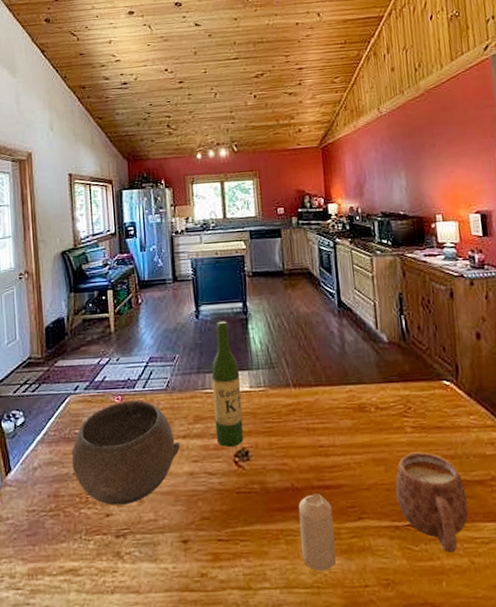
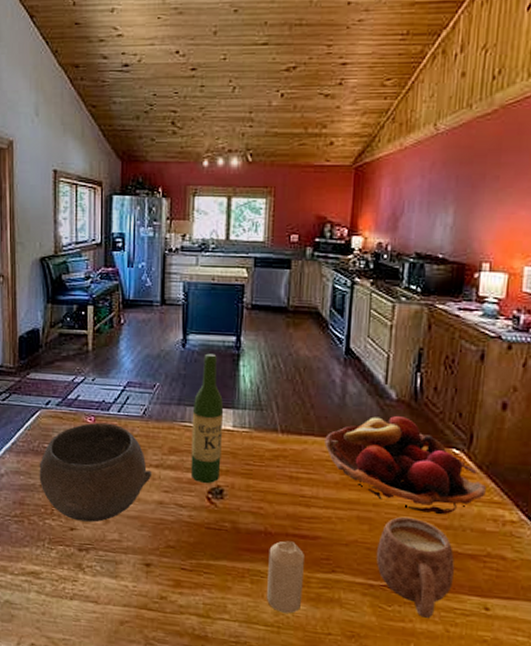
fruit basket: none [332,357,479,446] -> present [324,416,486,515]

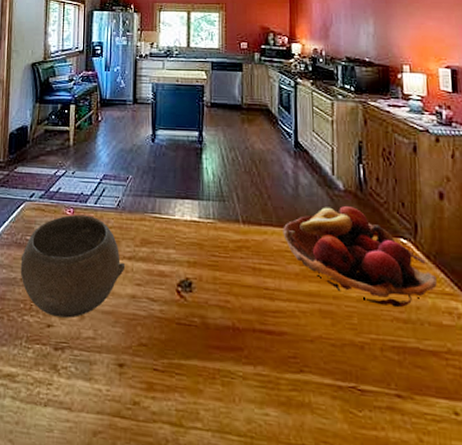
wine bottle: present [190,353,224,484] -> none [161,147,190,276]
candle: present [267,541,304,614] -> none [238,337,273,421]
mug: present [376,516,454,618] -> none [341,309,419,425]

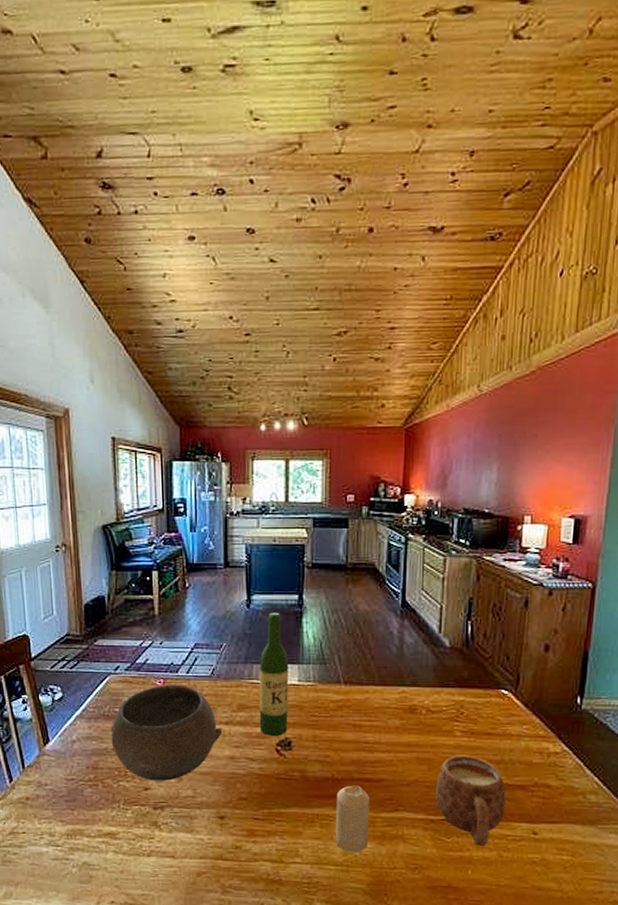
wine bottle: none [161,147,190,276] -> present [259,612,289,737]
candle: none [238,337,273,421] -> present [336,785,369,852]
fruit basket: present [283,206,437,308] -> none [385,663,532,751]
mug: none [341,309,419,425] -> present [435,755,506,846]

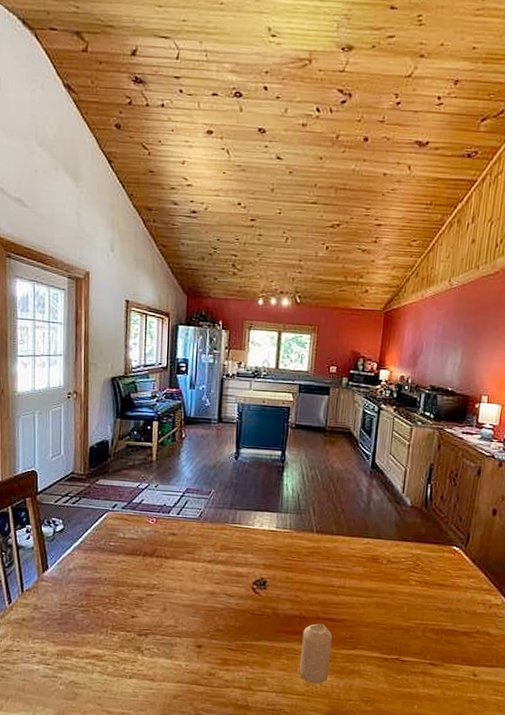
bowl: present [110,684,223,781] -> none [104,523,206,611]
wine bottle: present [259,612,289,737] -> none [239,465,269,577]
mug: present [435,755,506,846] -> none [390,602,451,684]

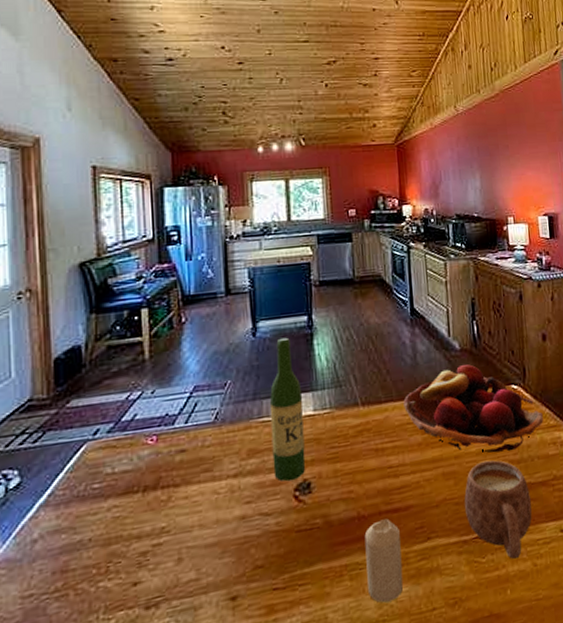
wine bottle: none [239,465,269,577] -> present [269,337,306,482]
fruit basket: none [352,520,478,600] -> present [403,364,543,453]
mug: none [390,602,451,684] -> present [464,460,532,559]

